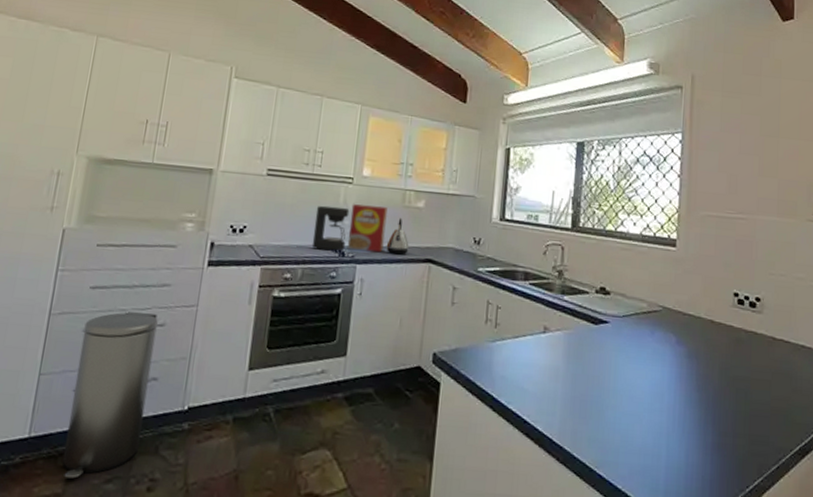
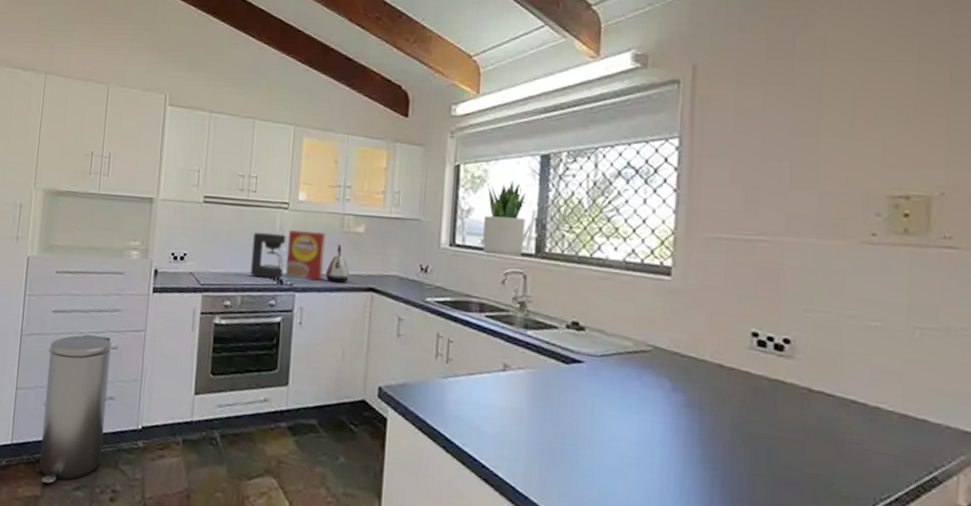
planter: none [528,163,565,231] -> present [482,180,527,257]

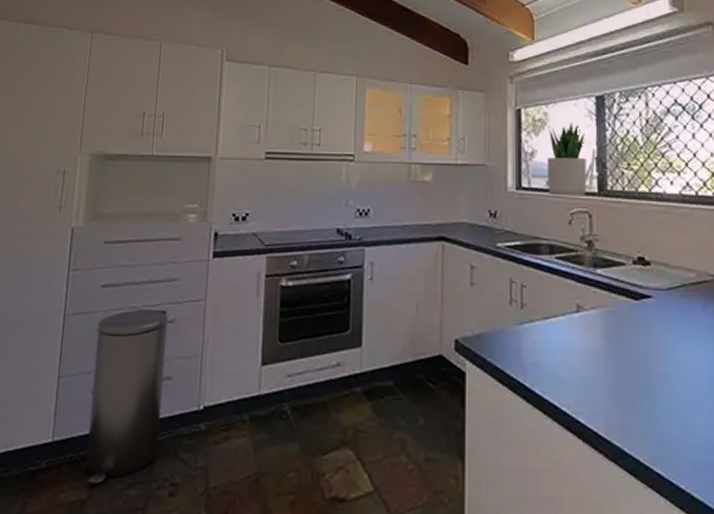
coffee maker: present [250,232,287,279] -> none [316,186,353,234]
cereal box: present [285,230,326,281] -> none [353,183,394,233]
kettle: present [325,244,350,283] -> none [394,194,419,234]

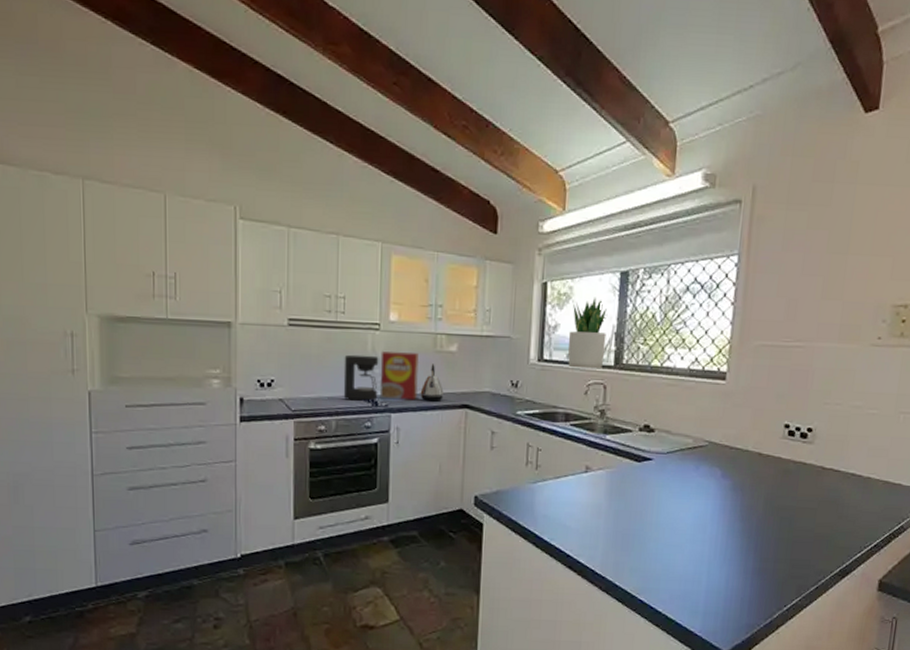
pedal bin: present [85,309,168,484] -> none [128,469,200,620]
coffee maker: none [316,186,353,234] -> present [343,354,379,401]
cereal box: none [353,183,394,233] -> present [379,352,420,401]
kettle: none [394,194,419,234] -> present [420,364,444,402]

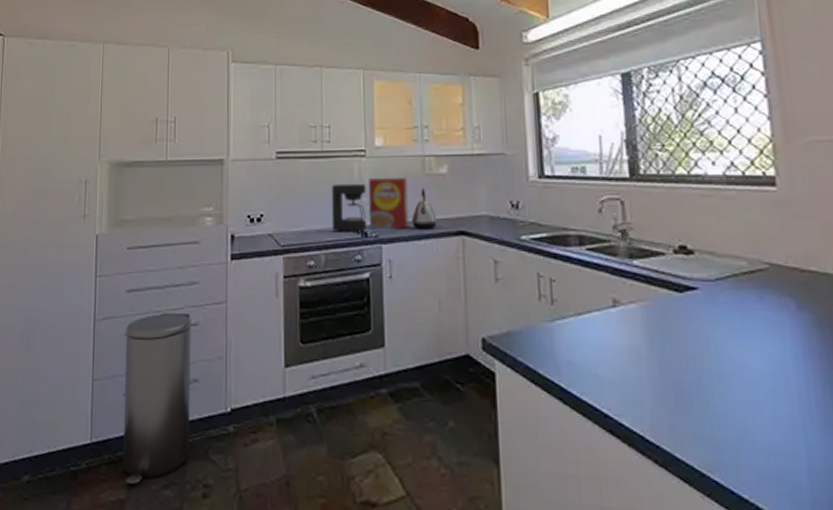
pedal bin: none [128,469,200,620] -> present [122,313,191,484]
planter: present [567,297,608,369] -> none [570,103,617,183]

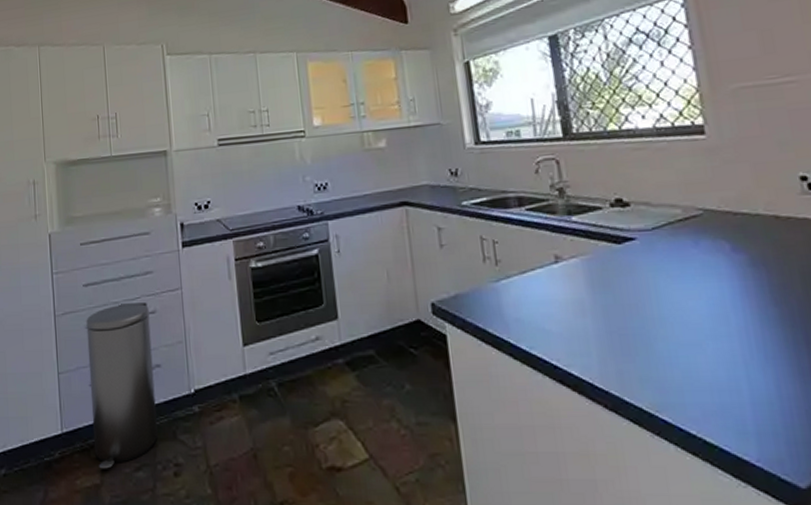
coffee maker: present [331,183,367,232] -> none [274,163,312,213]
cereal box: present [368,178,410,229] -> none [309,155,353,207]
kettle: present [411,188,437,229] -> none [354,163,380,204]

